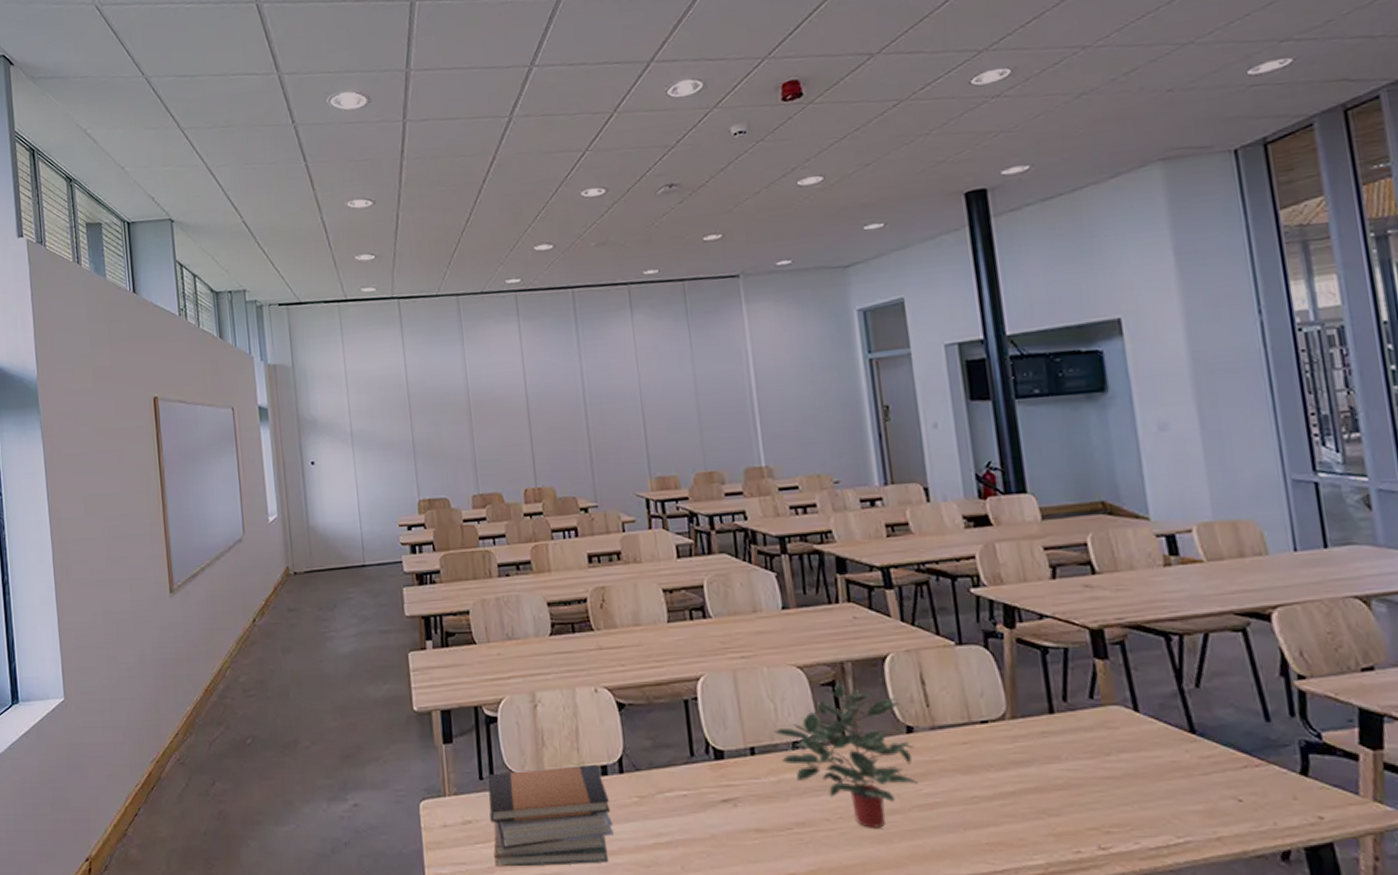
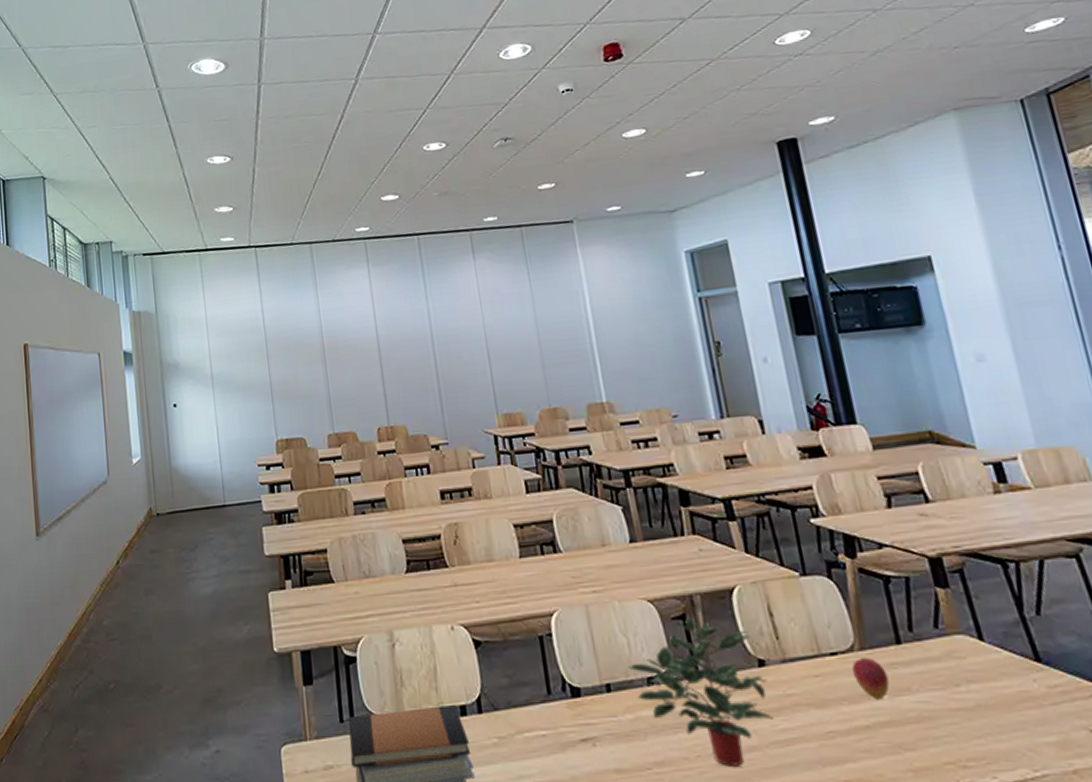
fruit: none [1001,726,1039,766] -> present [851,658,890,699]

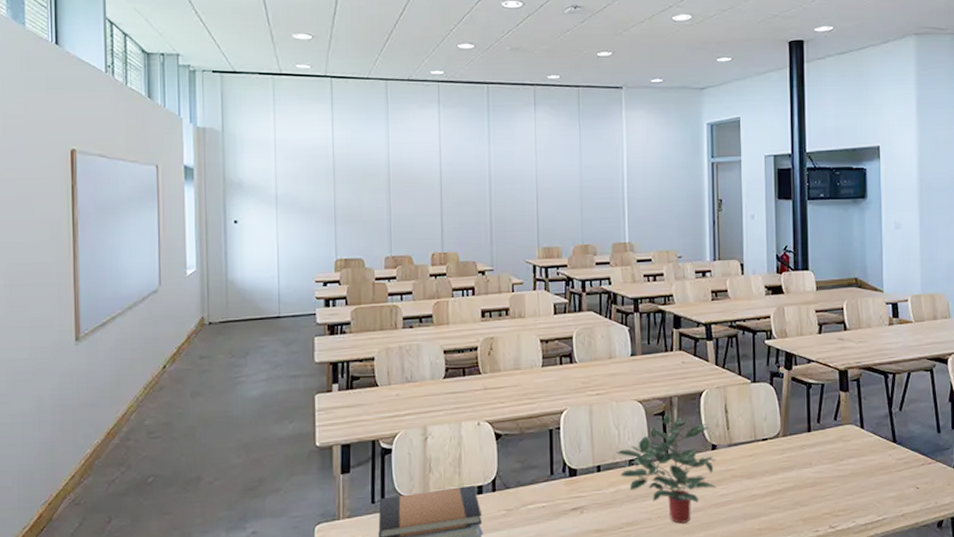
fruit: present [851,658,890,699] -> none [775,442,798,471]

